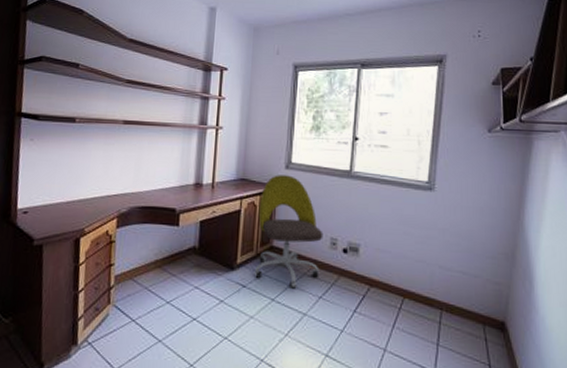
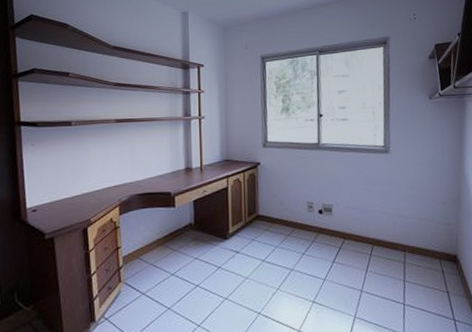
office chair: present [254,175,323,289] -> none [243,153,301,250]

